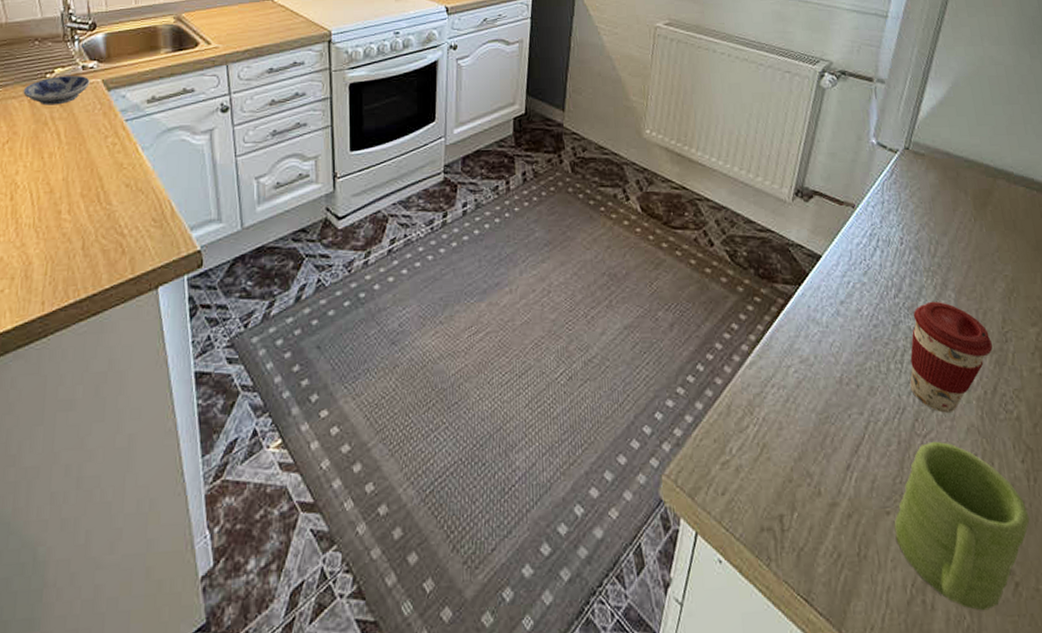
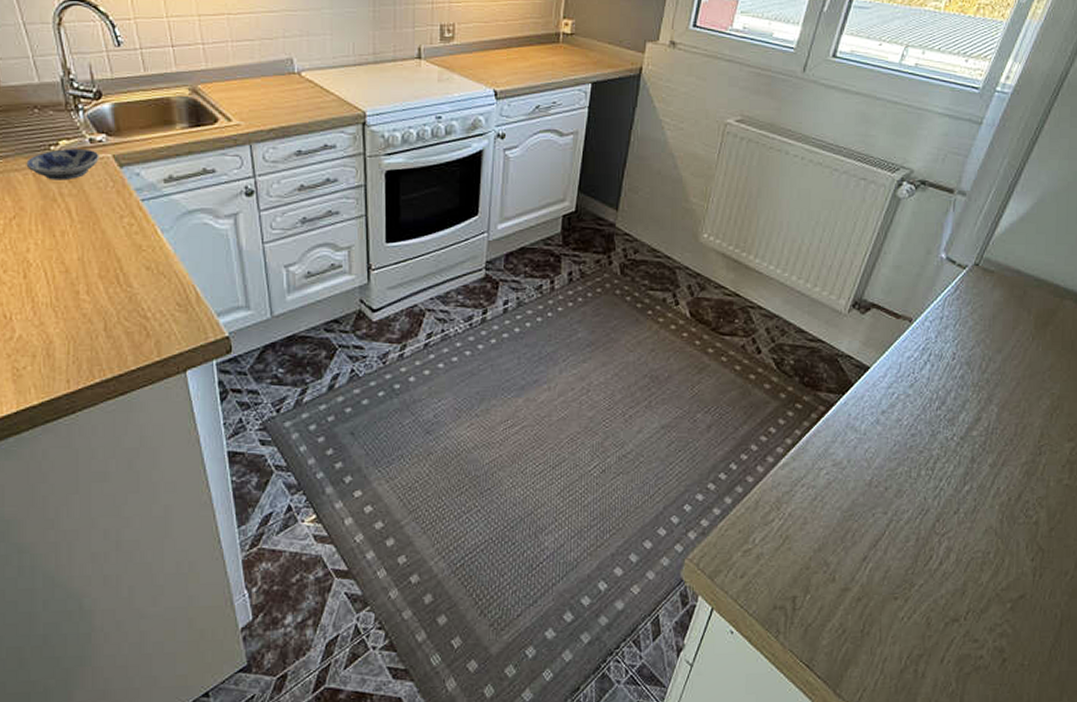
mug: present [894,441,1030,611] -> none [899,539,1028,680]
coffee cup: present [910,301,993,413] -> none [937,414,1025,515]

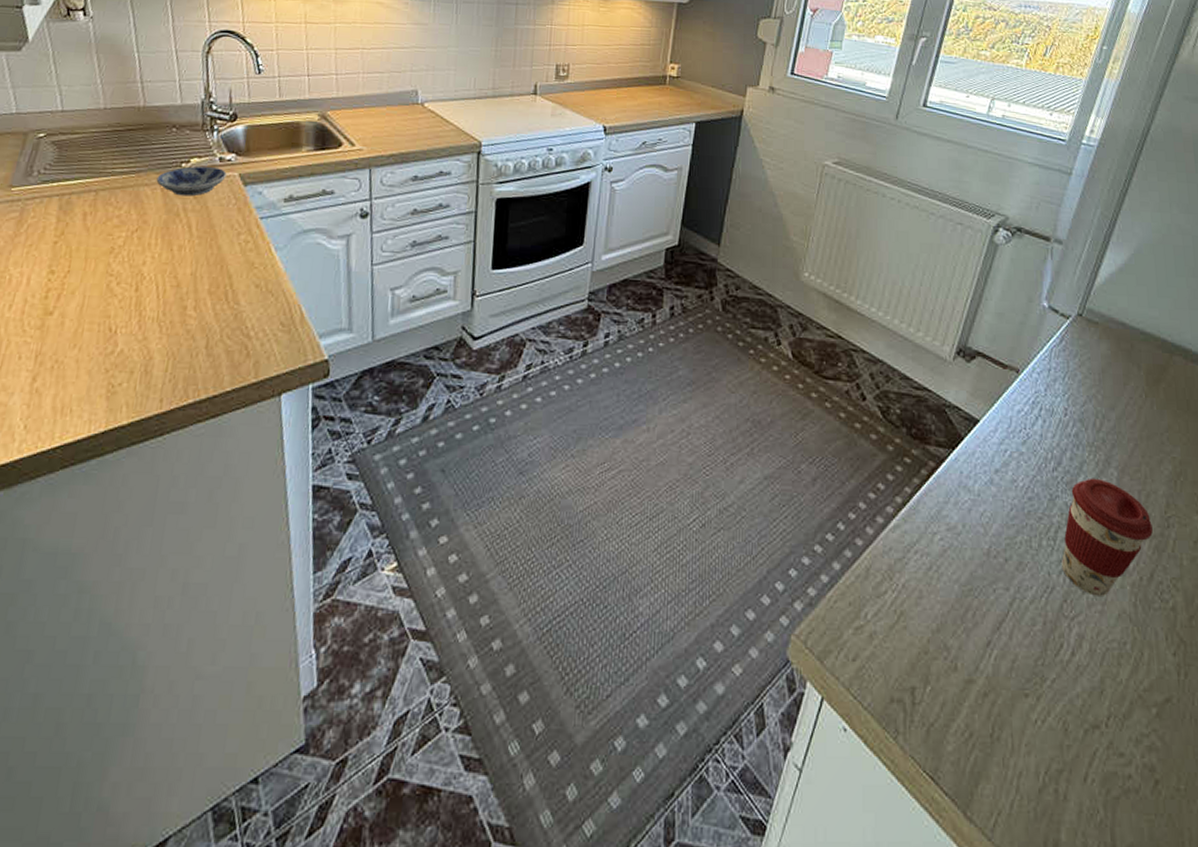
coffee cup: none [937,414,1025,515] -> present [1062,478,1153,596]

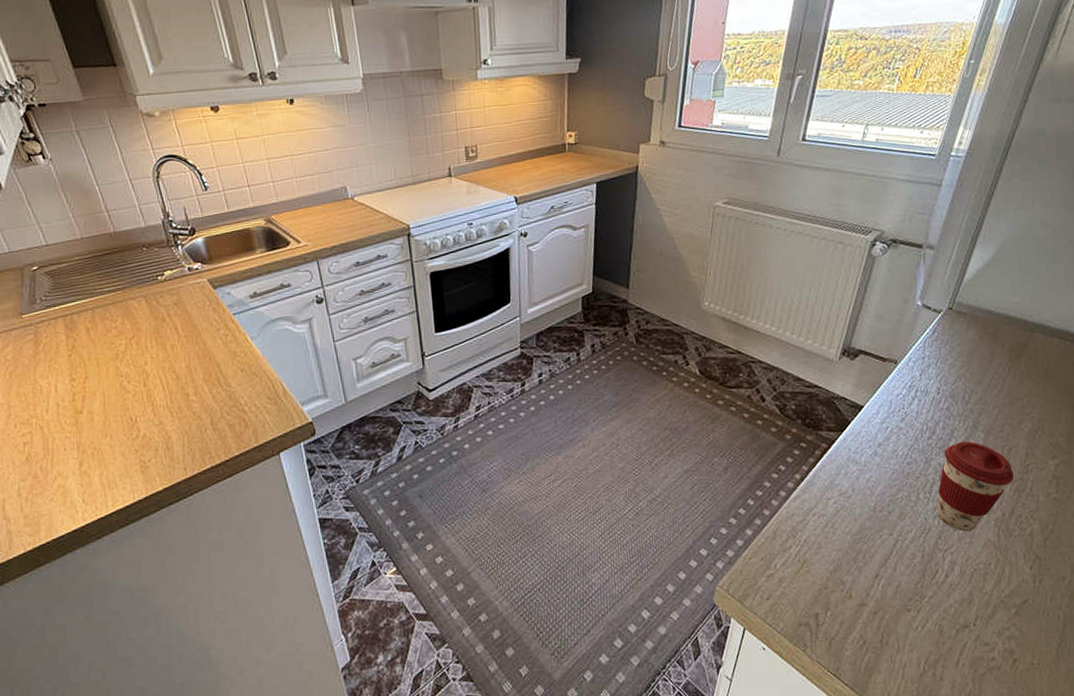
bowl: present [156,166,227,197] -> none [139,276,197,304]

